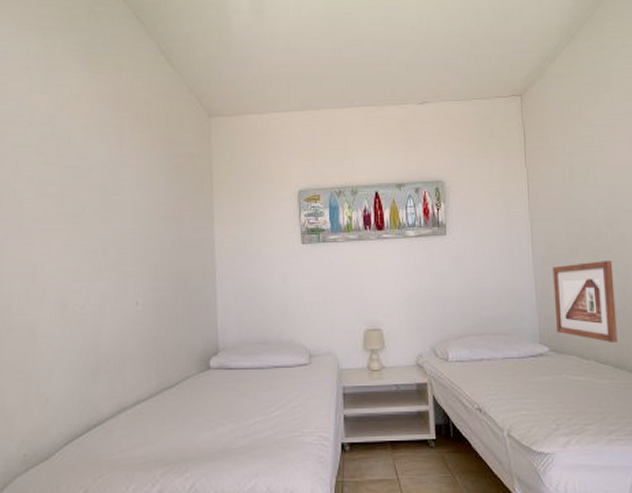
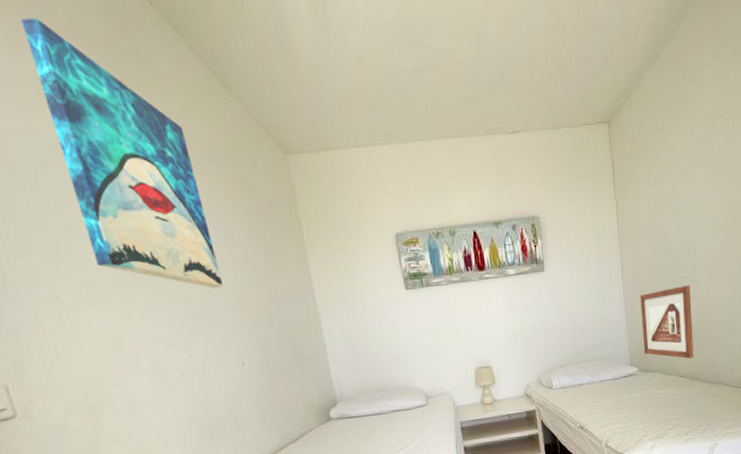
wall art: none [24,12,135,231] -> present [20,18,224,289]

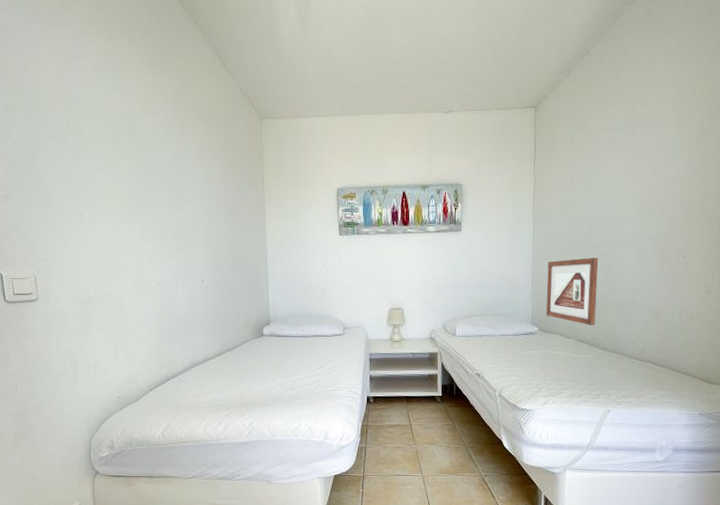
wall art: present [20,18,224,289] -> none [93,13,199,219]

